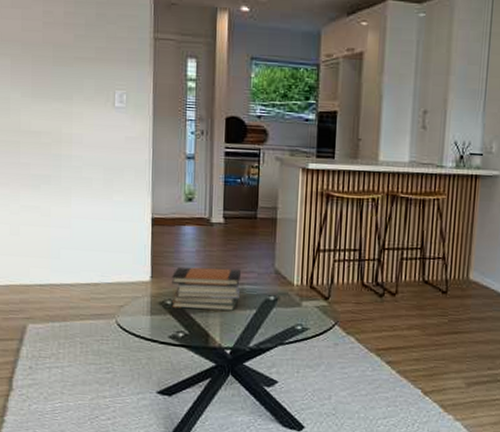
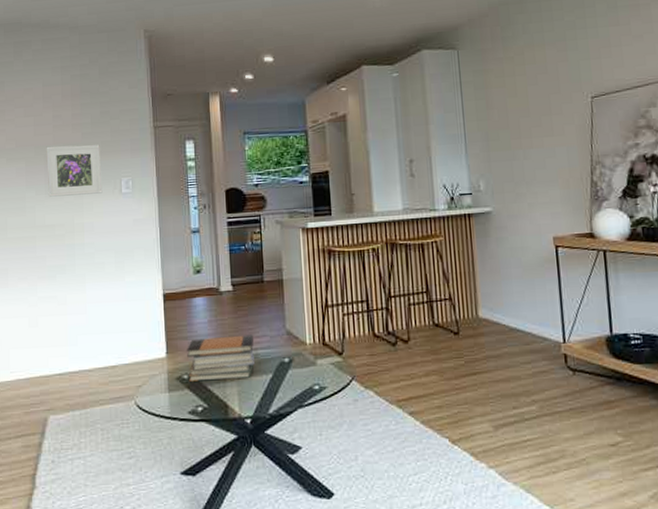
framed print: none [34,45,94,104] -> present [46,144,103,197]

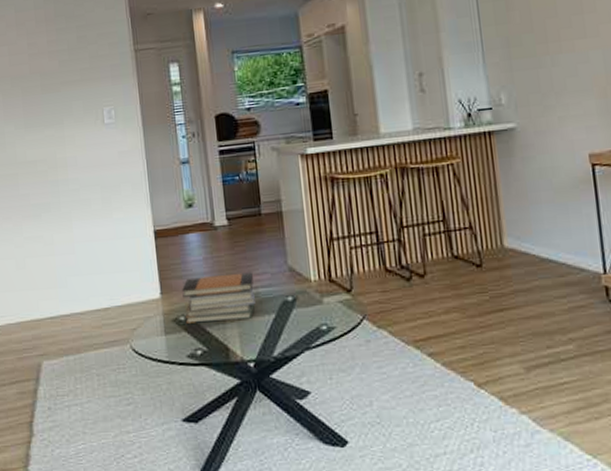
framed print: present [46,144,103,197] -> none [22,72,84,131]

